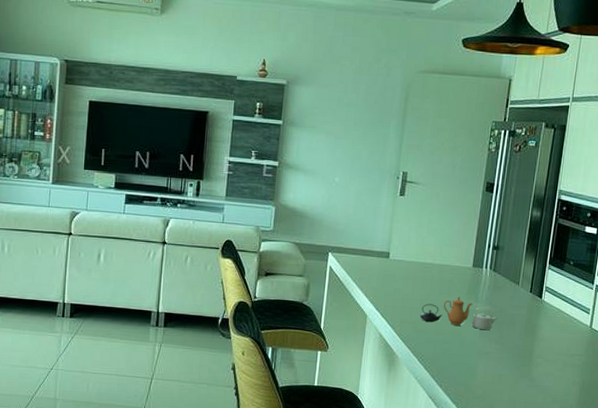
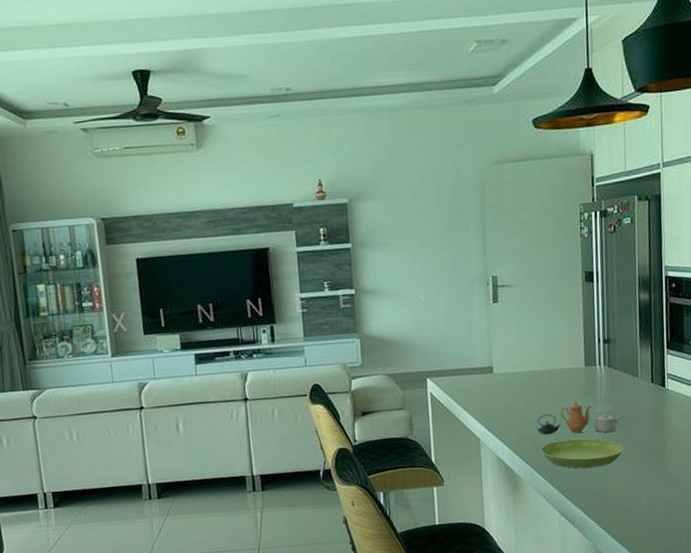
saucer: none [420,329,496,360] -> present [540,438,624,469]

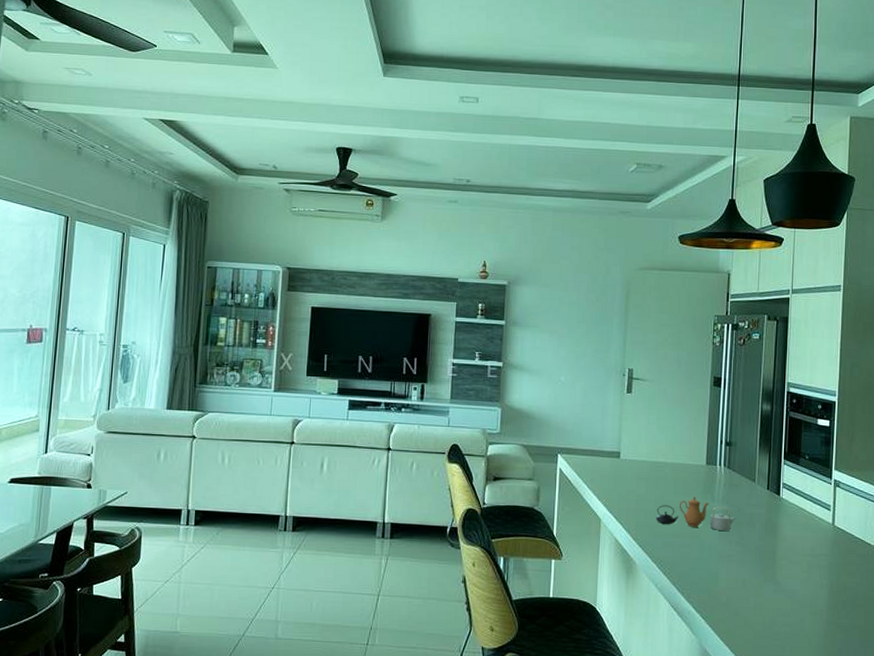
saucer: present [540,438,624,469] -> none [657,532,737,564]

